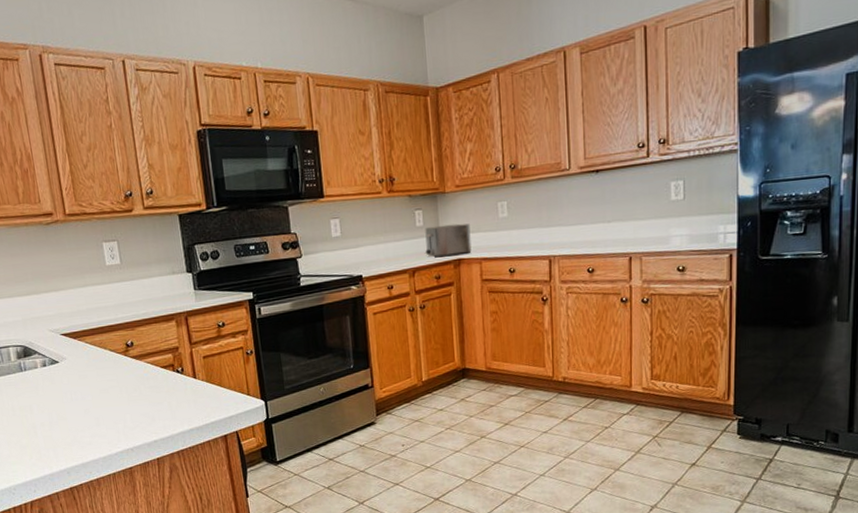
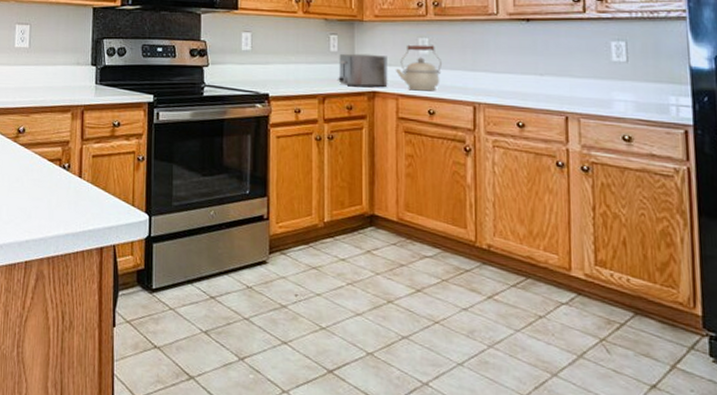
kettle: none [478,207,521,253] -> present [396,44,443,91]

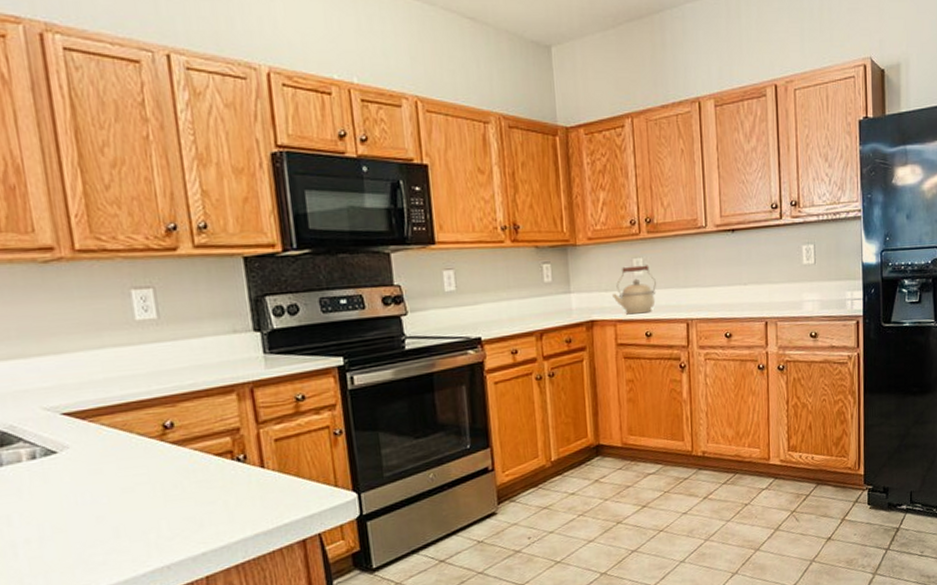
toaster: present [338,53,388,87] -> none [554,280,605,318]

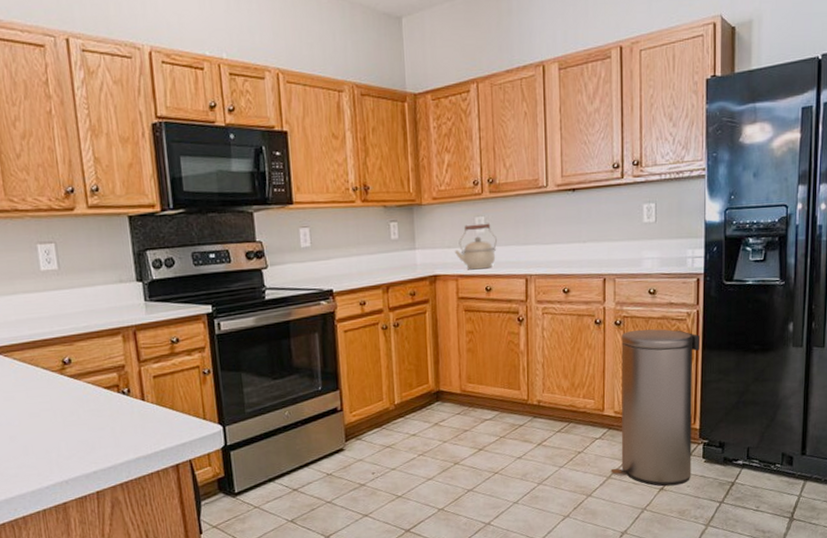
pedal bin: none [778,373,861,536] -> present [610,329,700,486]

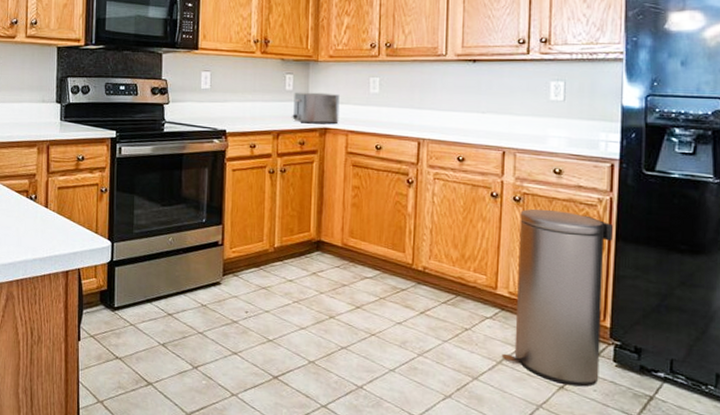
toaster: none [400,237,448,273] -> present [292,92,340,124]
kettle: present [455,223,498,270] -> none [347,84,392,128]

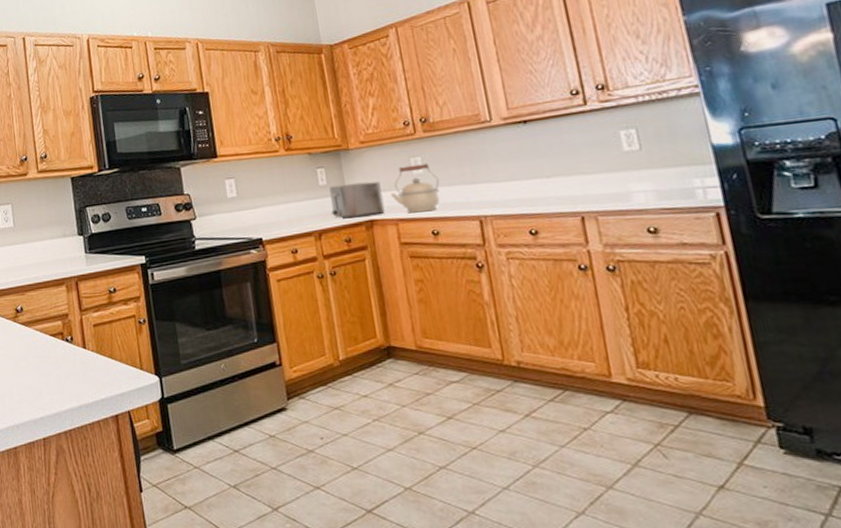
kettle: none [347,84,392,128] -> present [391,163,440,213]
pedal bin: present [501,208,613,387] -> none [618,275,767,484]

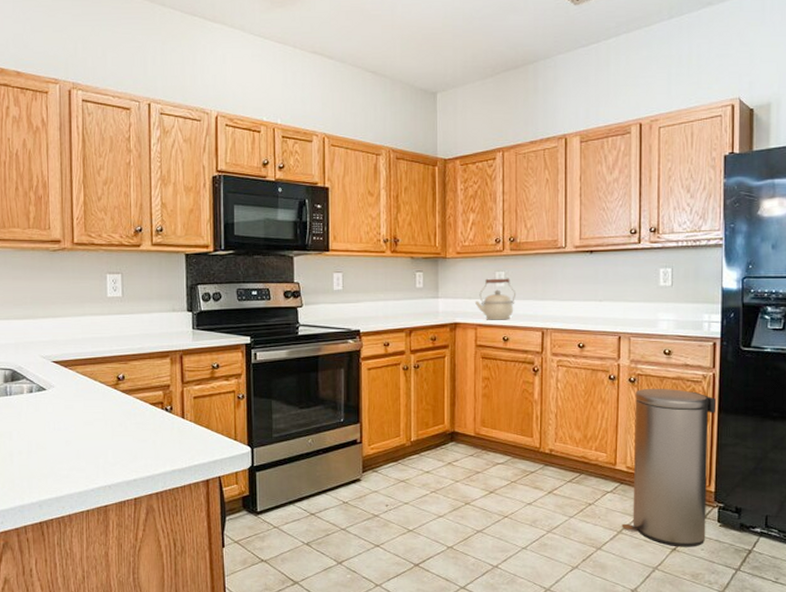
toaster: present [329,181,385,218] -> none [423,288,468,320]
pedal bin: none [618,275,767,484] -> present [621,388,716,547]

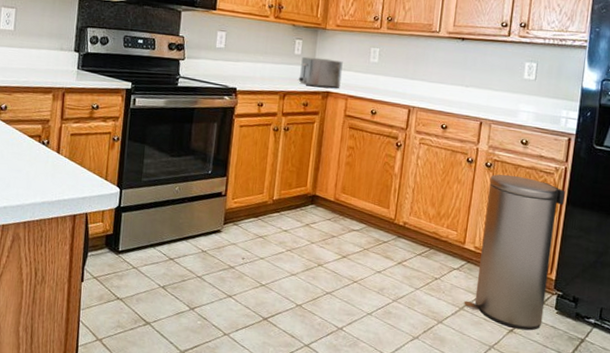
toaster: none [423,288,468,320] -> present [298,56,343,88]
kettle: present [475,278,517,320] -> none [349,53,389,95]

